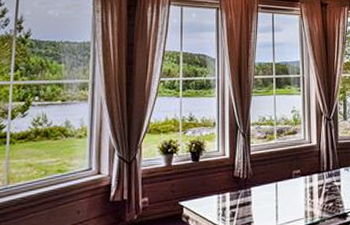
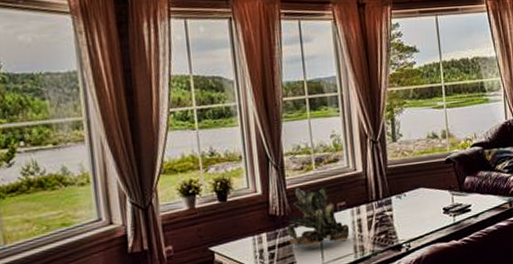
plant: none [249,155,302,208] -> present [287,186,350,247]

